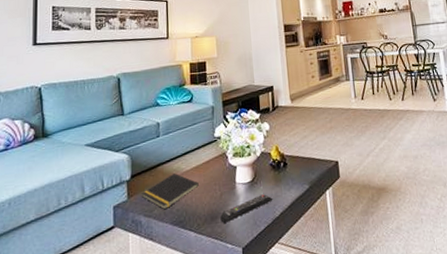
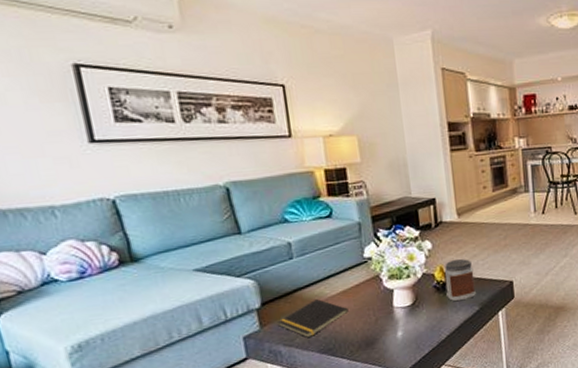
remote control: present [220,194,273,224] -> none [377,317,438,350]
jar: none [279,139,306,179] -> present [444,259,476,301]

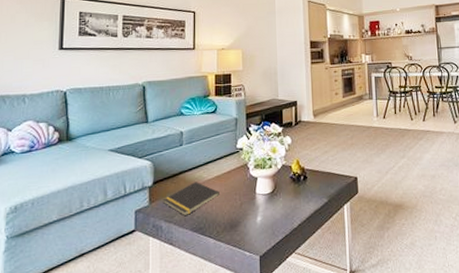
jar: present [444,259,476,301] -> none [300,154,325,193]

